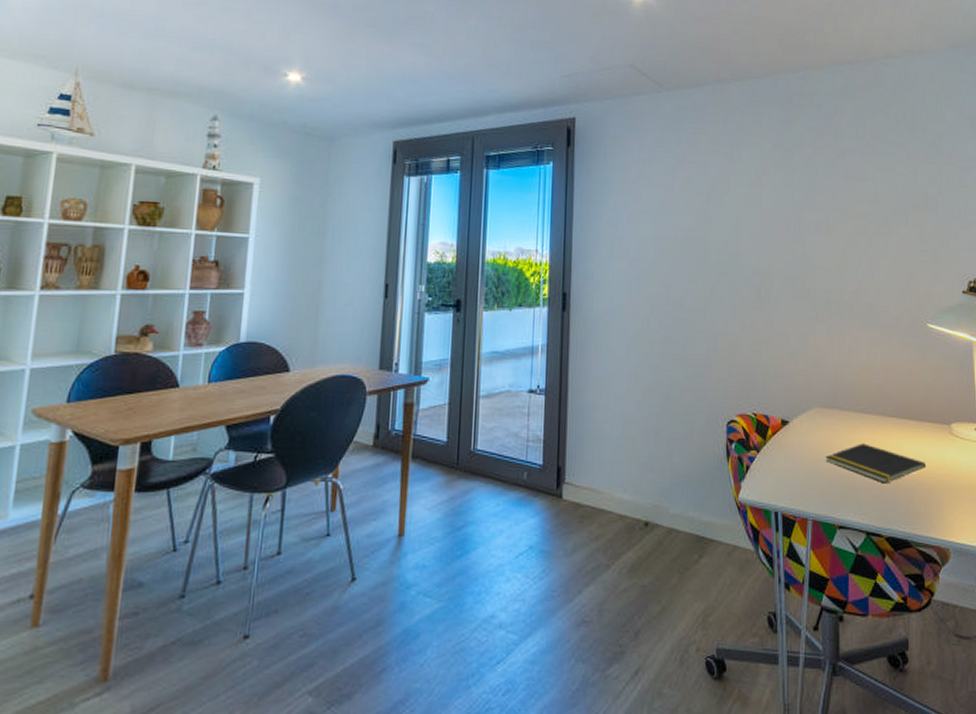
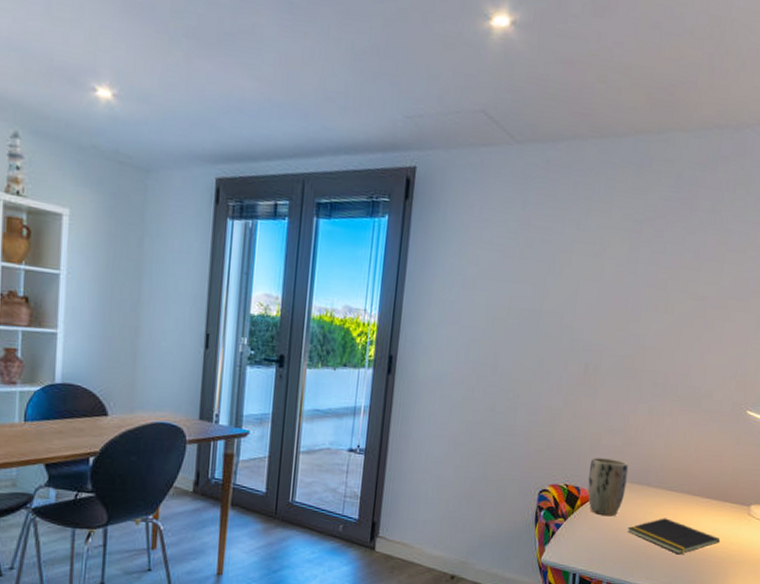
plant pot: none [775,383,817,445] -> present [587,457,629,516]

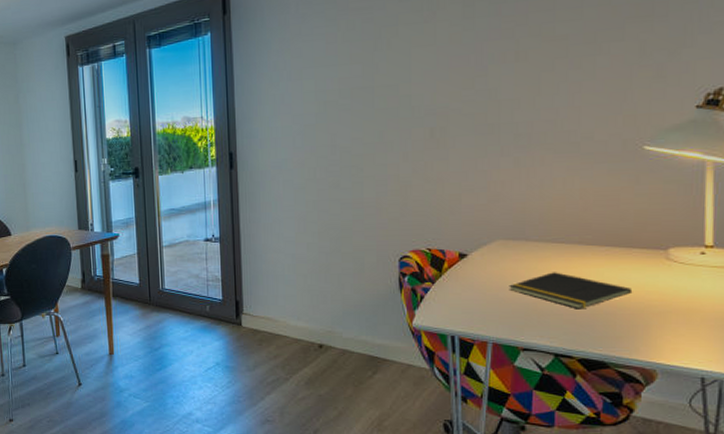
plant pot: present [587,457,629,516] -> none [452,218,500,276]

